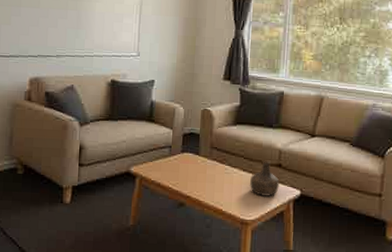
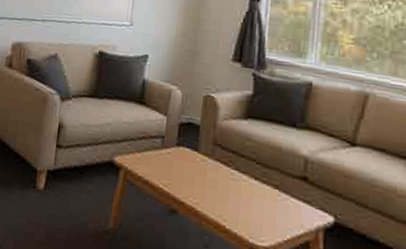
bottle: present [250,160,280,196] -> none [263,168,305,219]

